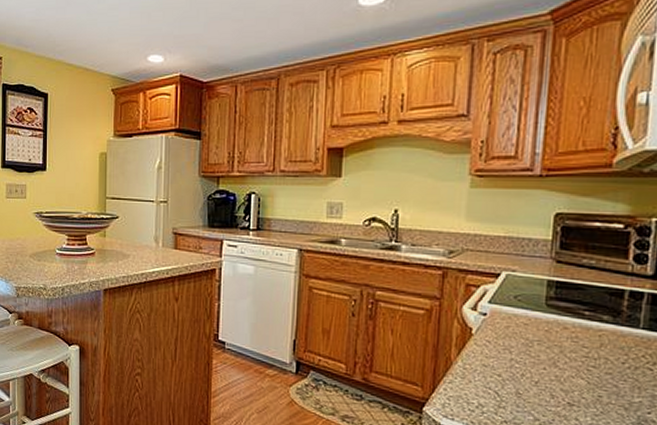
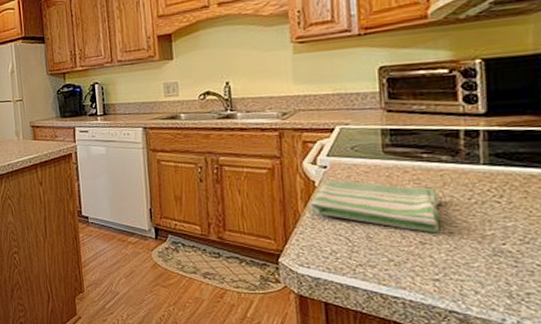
dish towel: none [463,329,595,396] -> present [310,180,440,234]

